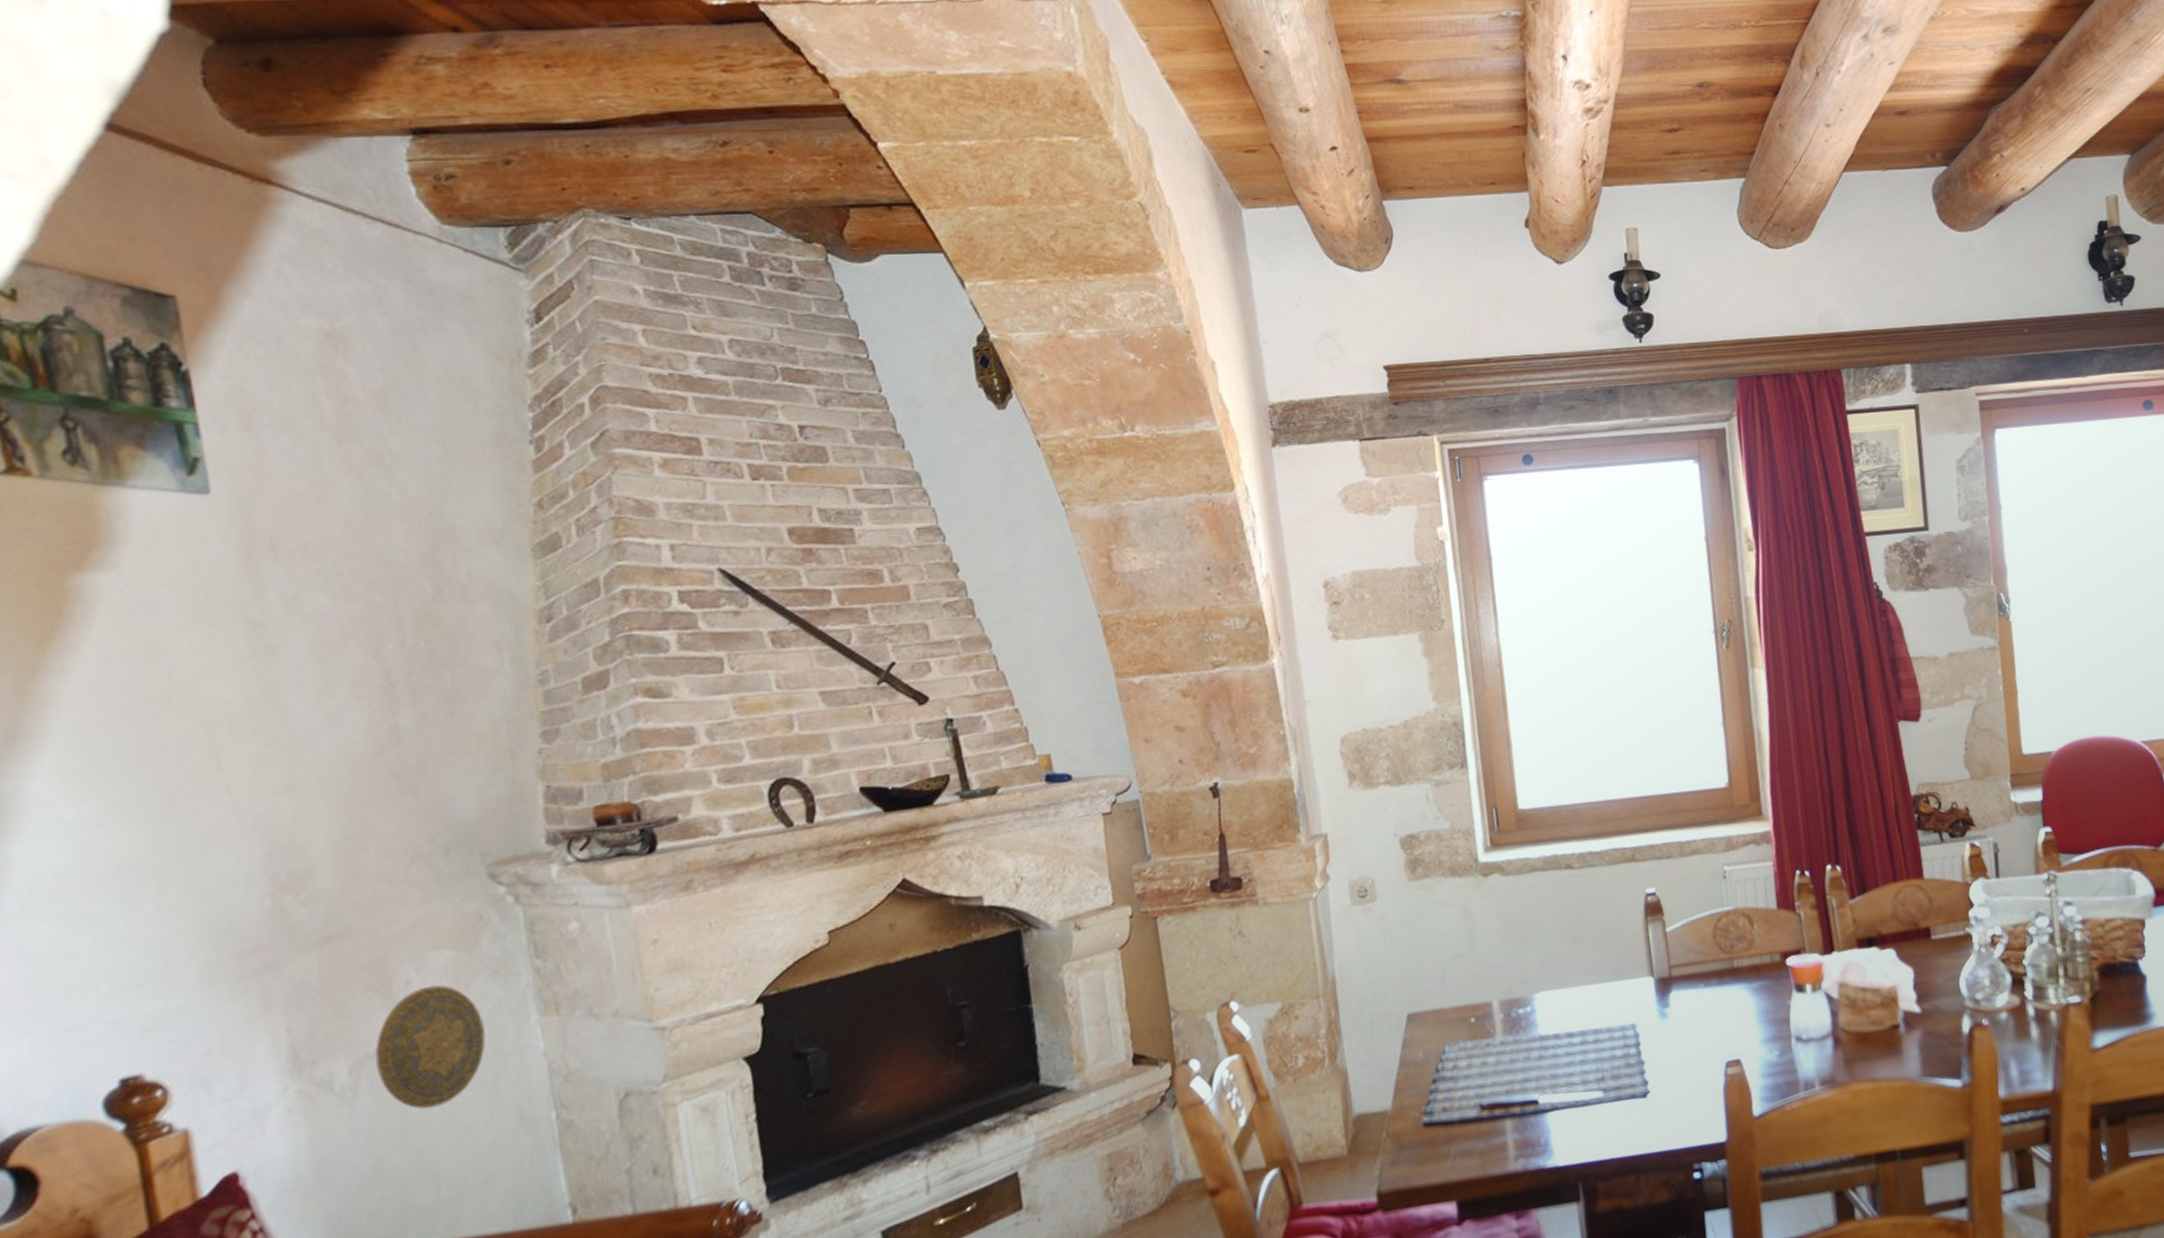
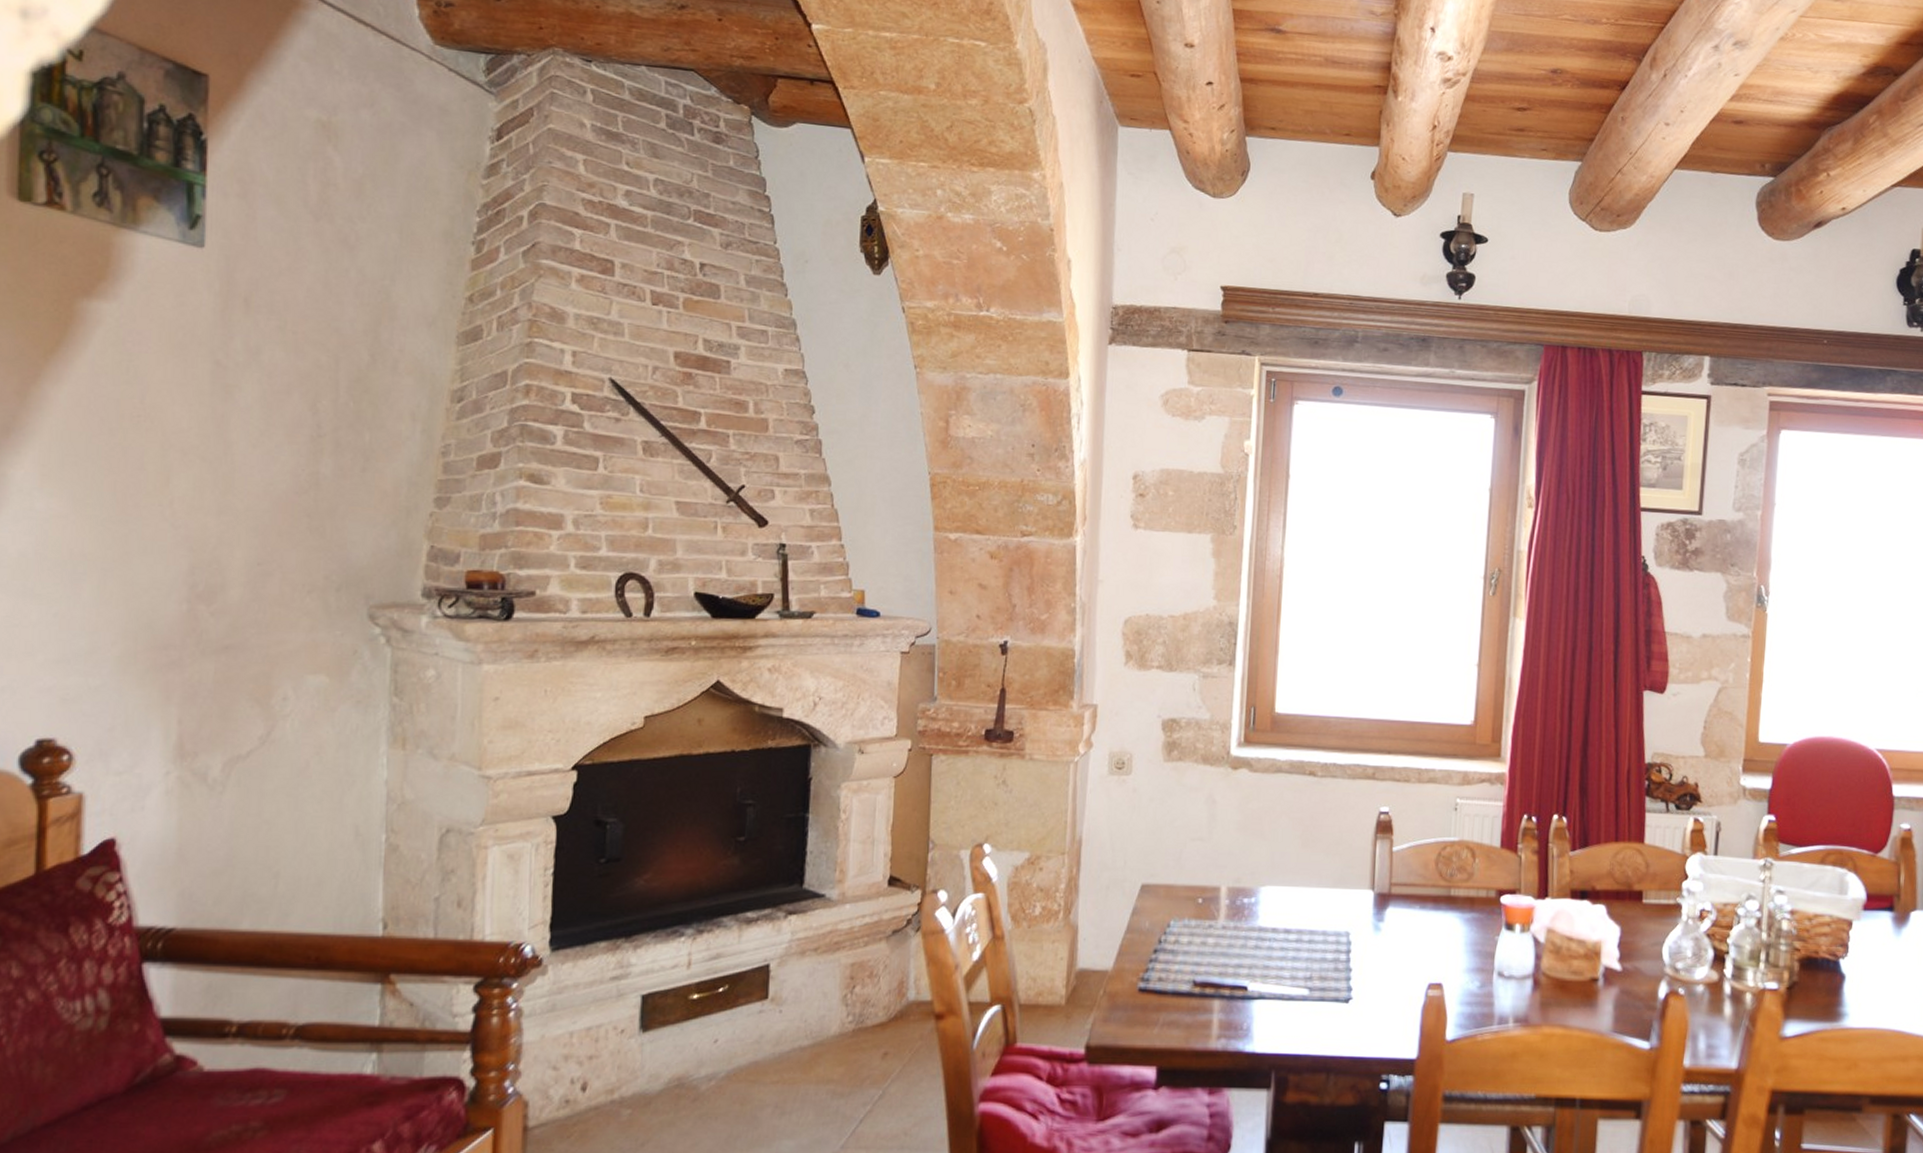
decorative plate: present [375,984,486,1109] -> none [244,704,341,812]

